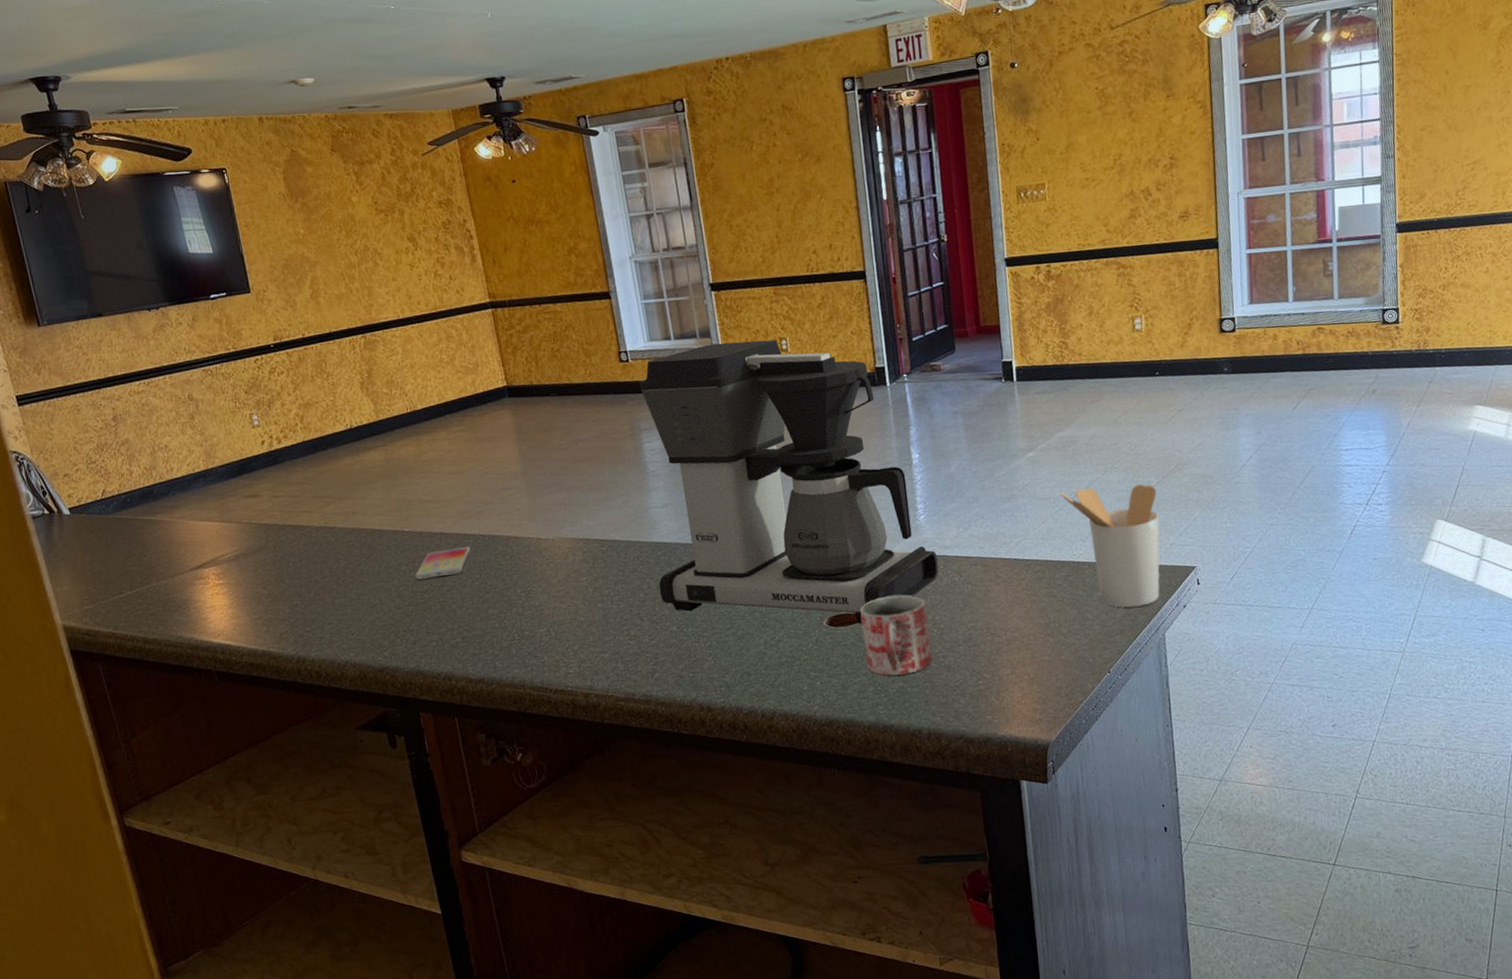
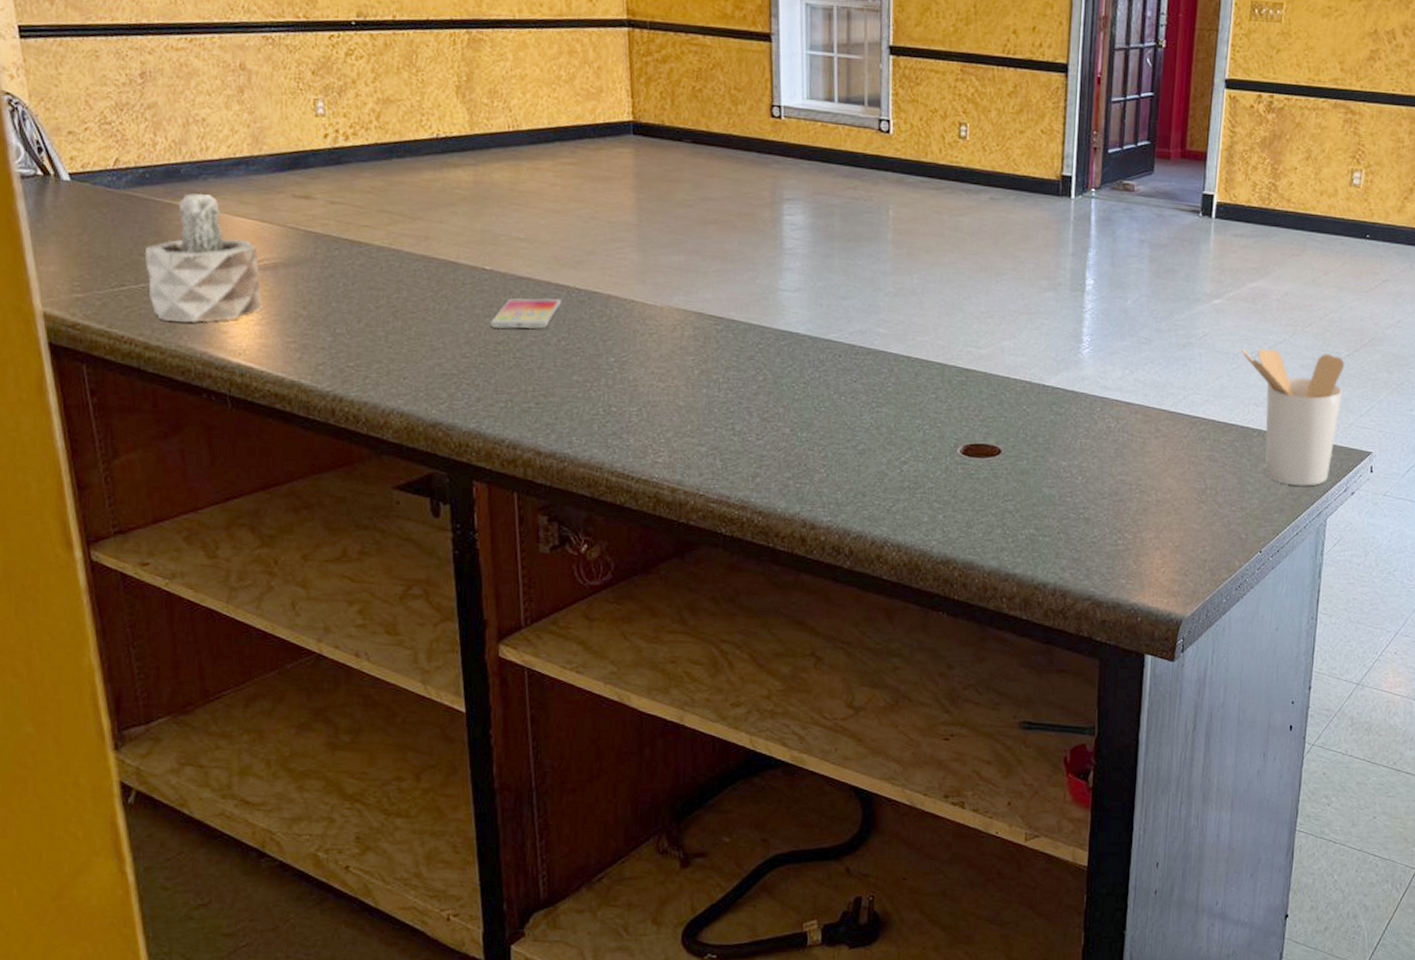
succulent plant: none [134,507,231,617] -> present [144,193,261,323]
coffee maker: present [640,339,939,625] -> none [776,115,1095,459]
mug: present [860,595,933,676] -> none [998,432,1074,521]

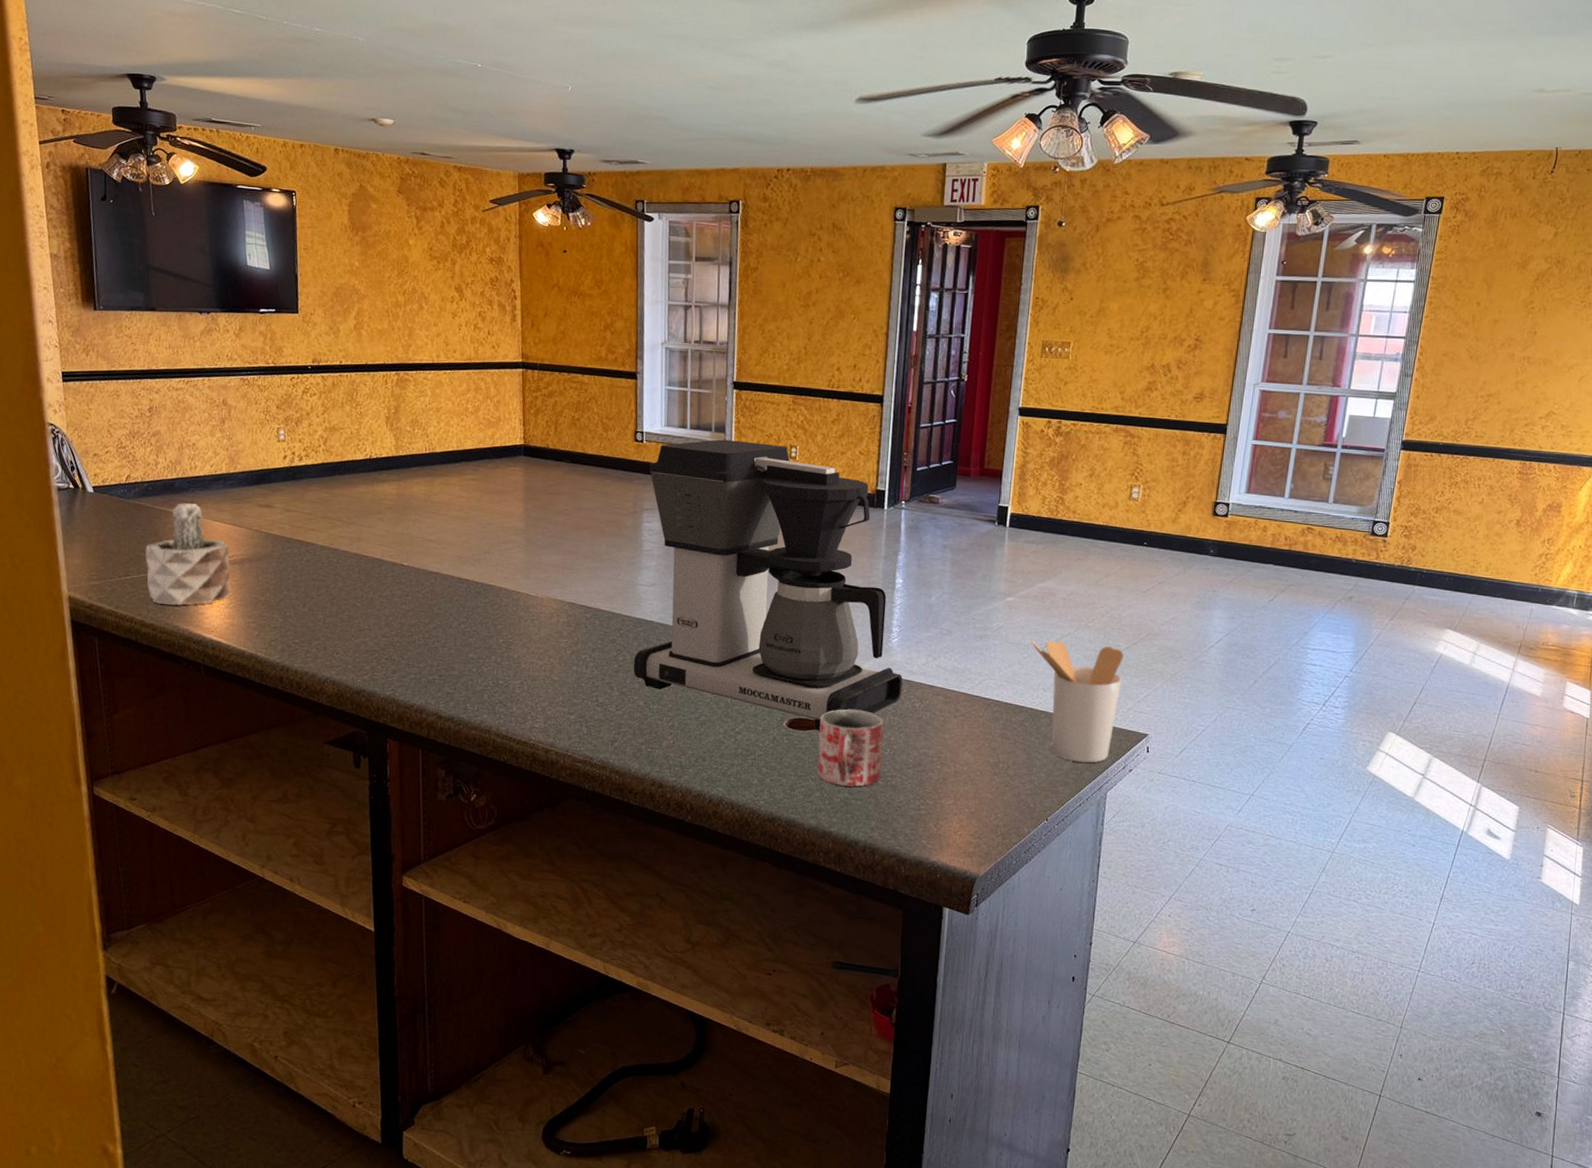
smartphone: present [491,298,562,329] -> none [406,589,463,615]
coffee maker: none [776,115,1095,459] -> present [633,439,903,732]
mug: none [998,432,1074,521] -> present [817,709,884,787]

